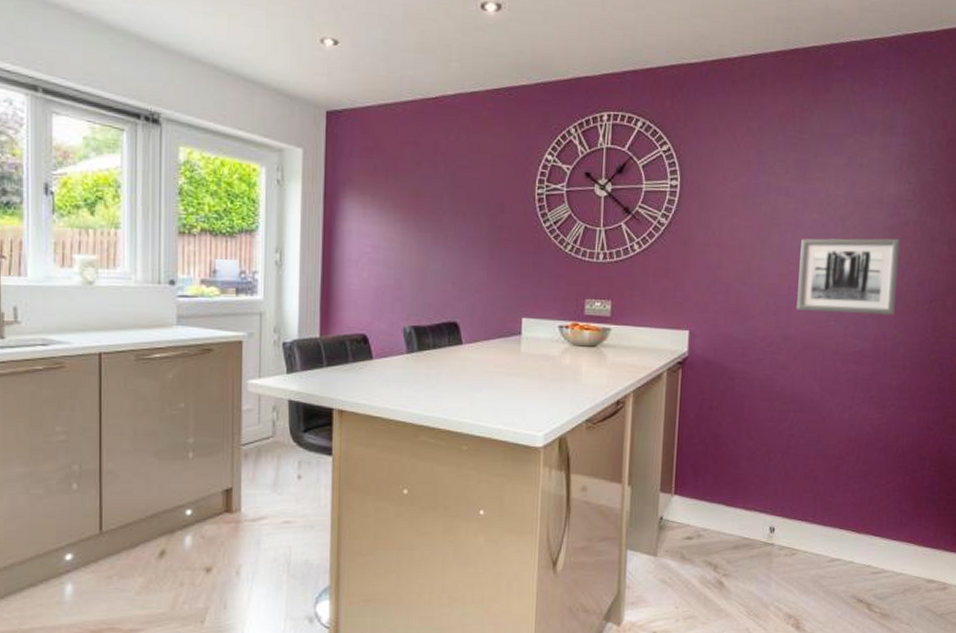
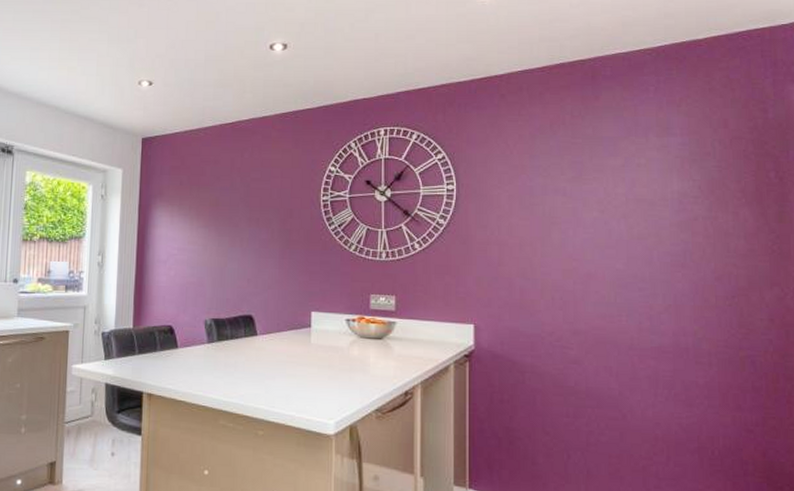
wall art: present [796,238,900,315] -> none [583,234,692,310]

